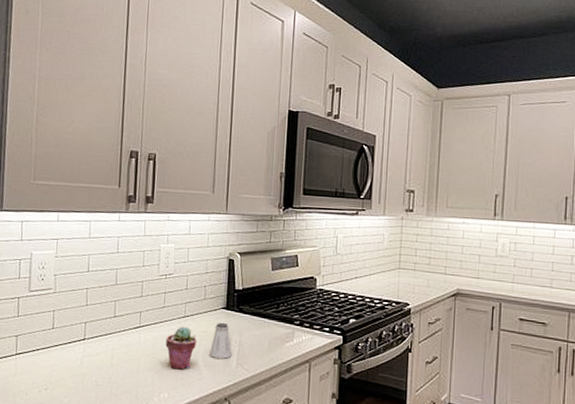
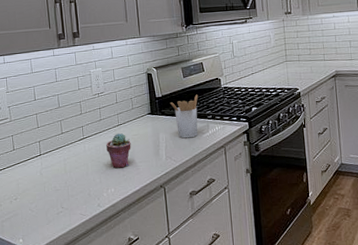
saltshaker: present [208,322,232,359] -> none [142,125,161,155]
utensil holder: none [251,293,287,345] -> present [170,94,199,139]

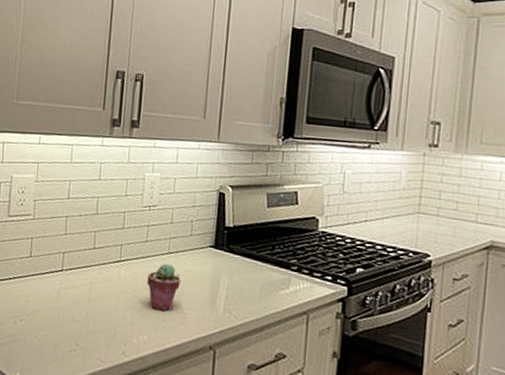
utensil holder: present [170,94,199,139] -> none [242,233,284,292]

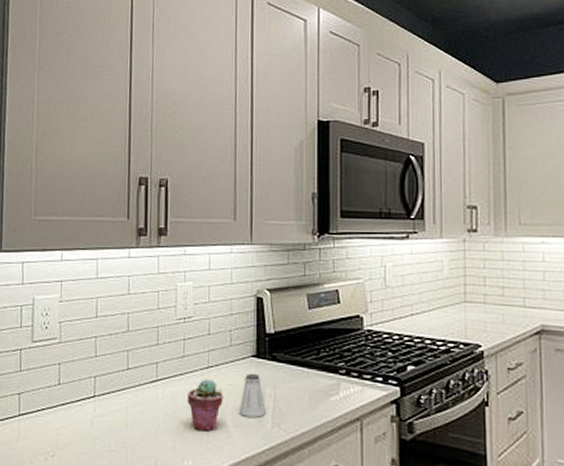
saltshaker: none [193,262,219,303] -> present [238,373,266,418]

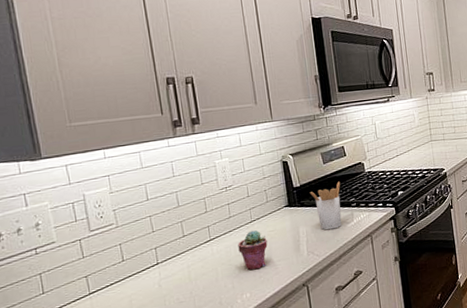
saltshaker: present [238,373,266,418] -> none [280,219,302,252]
utensil holder: none [285,336,328,400] -> present [309,181,342,230]

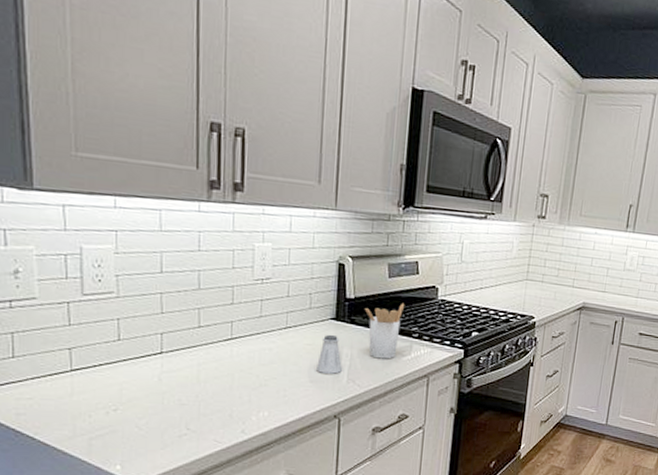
potted succulent: present [238,230,268,271] -> none [264,339,301,387]
saltshaker: none [280,219,302,252] -> present [315,334,342,374]

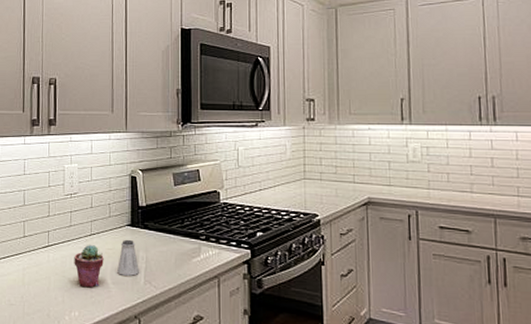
potted succulent: none [264,339,301,387] -> present [74,245,104,288]
utensil holder: present [364,303,405,359] -> none [155,208,191,261]

